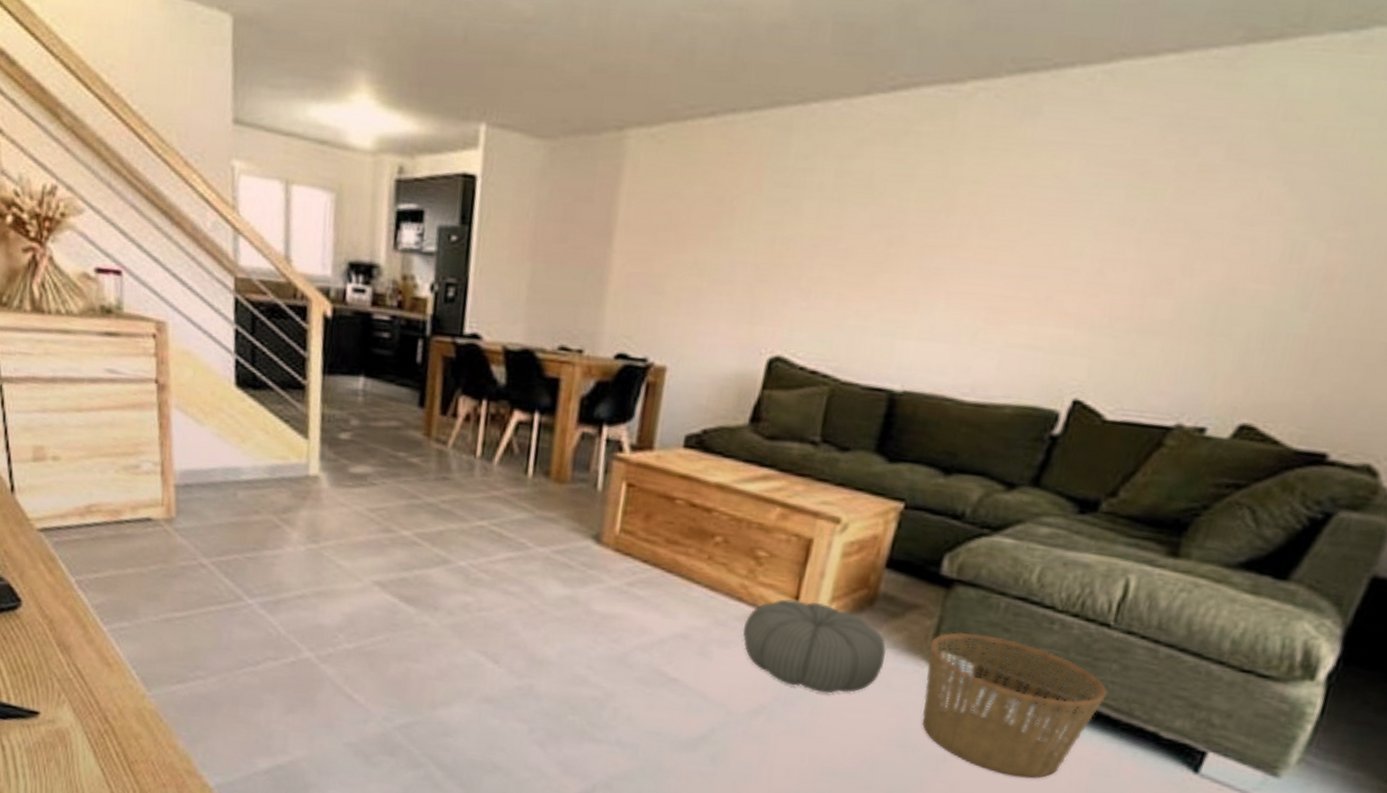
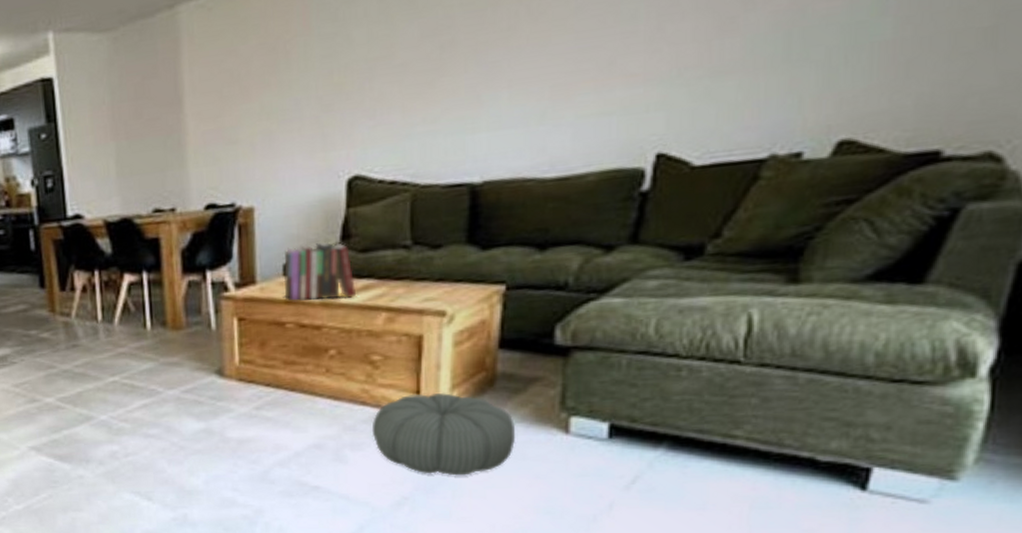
books: none [680,418,757,485] -> present [283,242,356,301]
basket: present [922,632,1107,779] -> none [558,393,751,524]

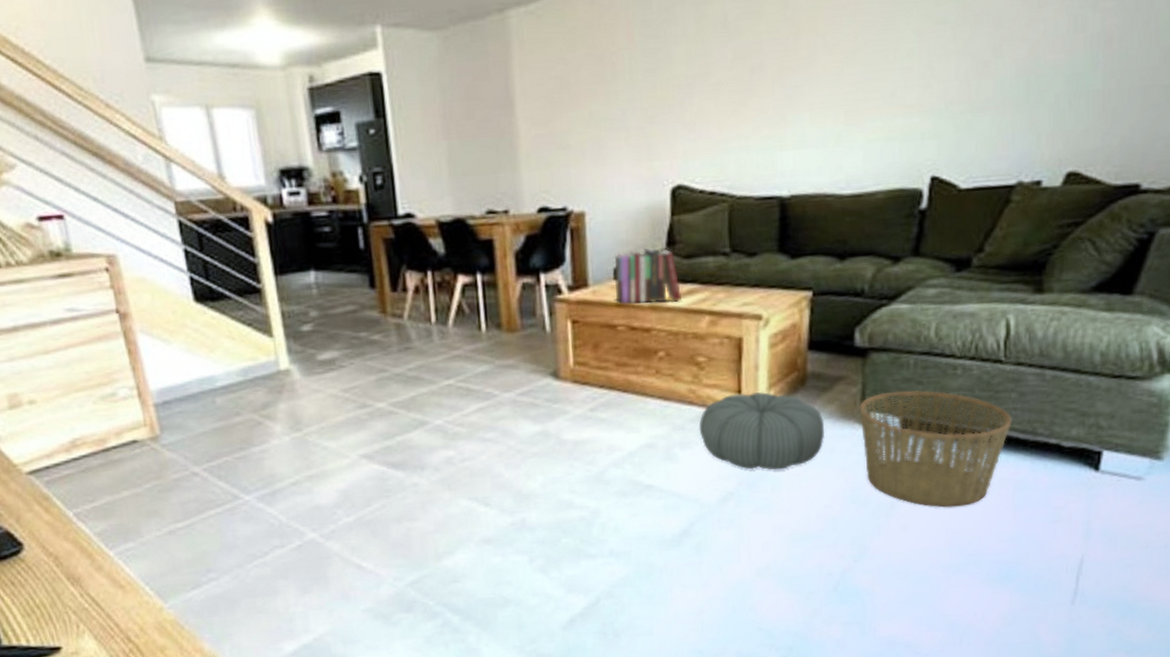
basket: none [558,393,751,524] -> present [859,390,1012,508]

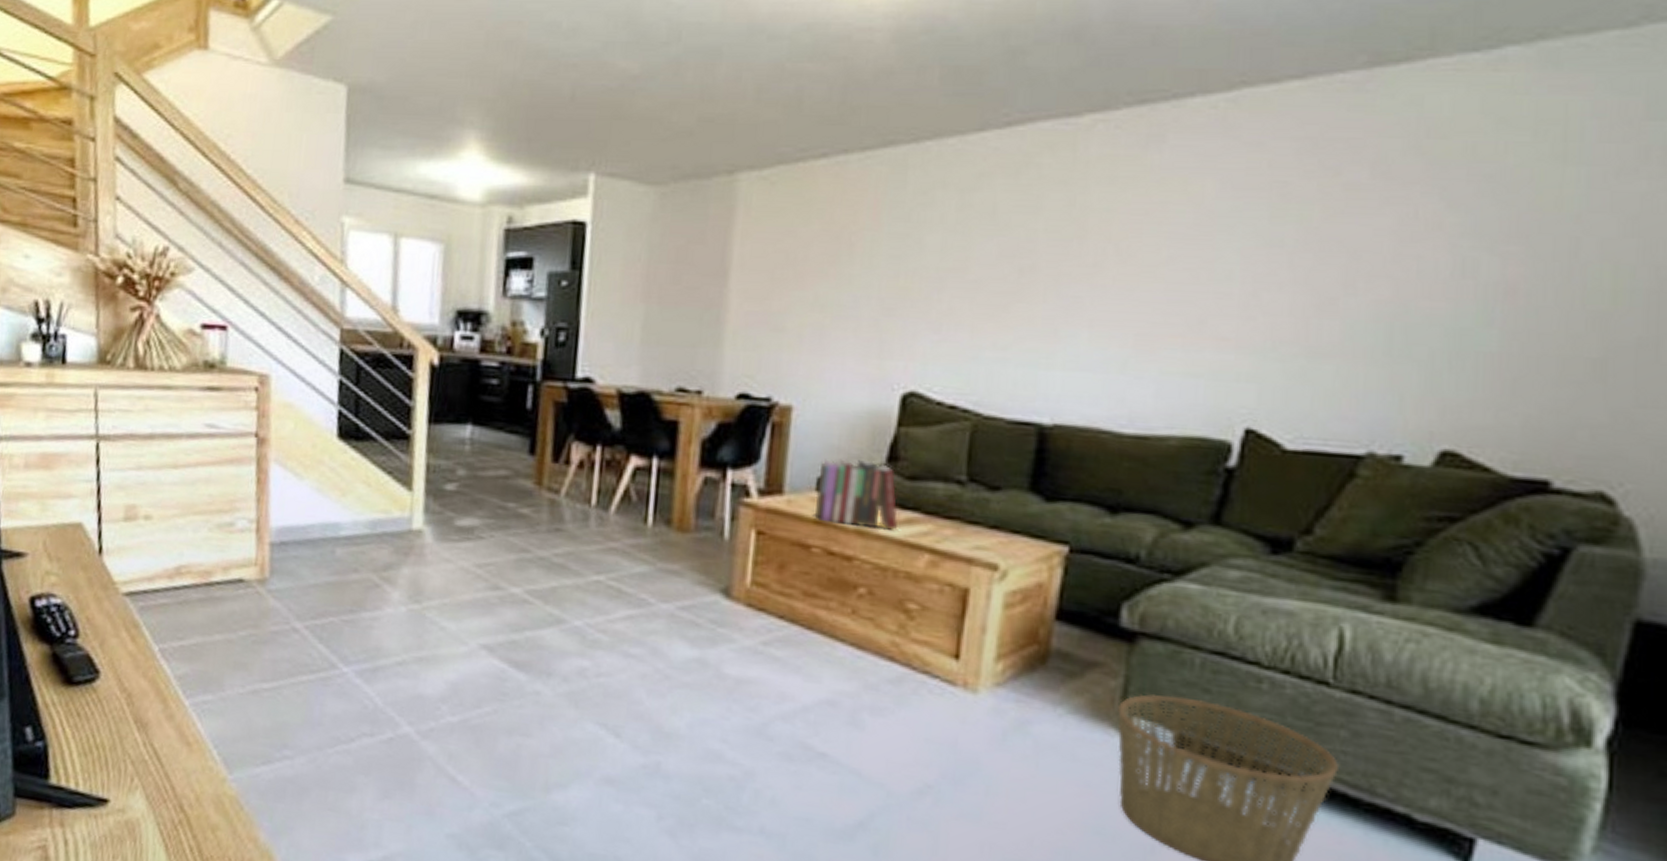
pouf: present [699,392,824,470] -> none [897,657,1067,769]

